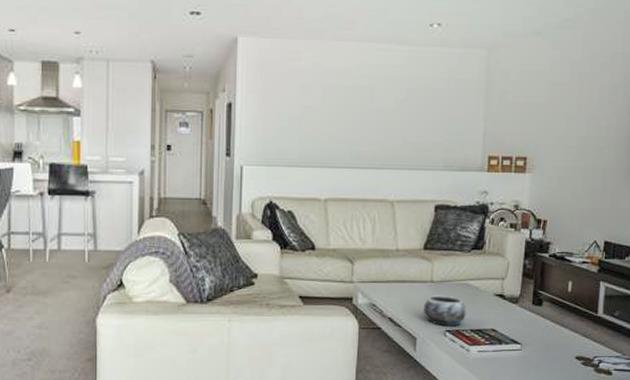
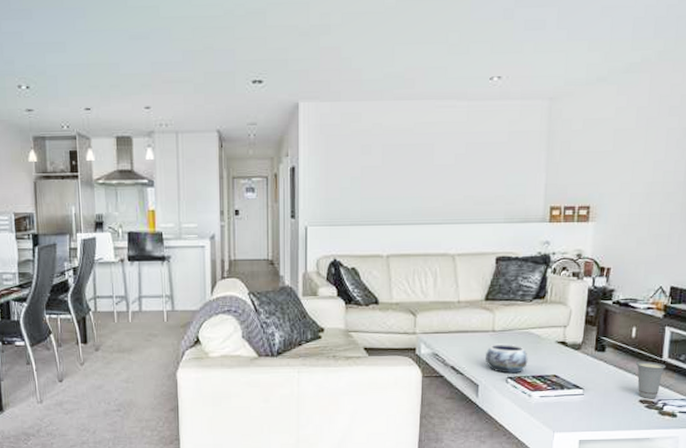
cup: none [571,316,601,356] -> present [635,361,666,399]

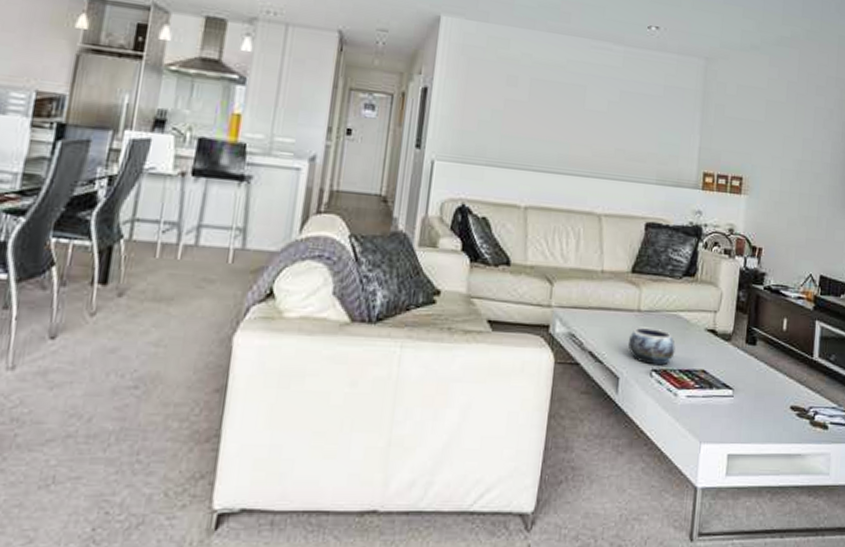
cup: present [635,361,666,399] -> none [786,359,817,406]

